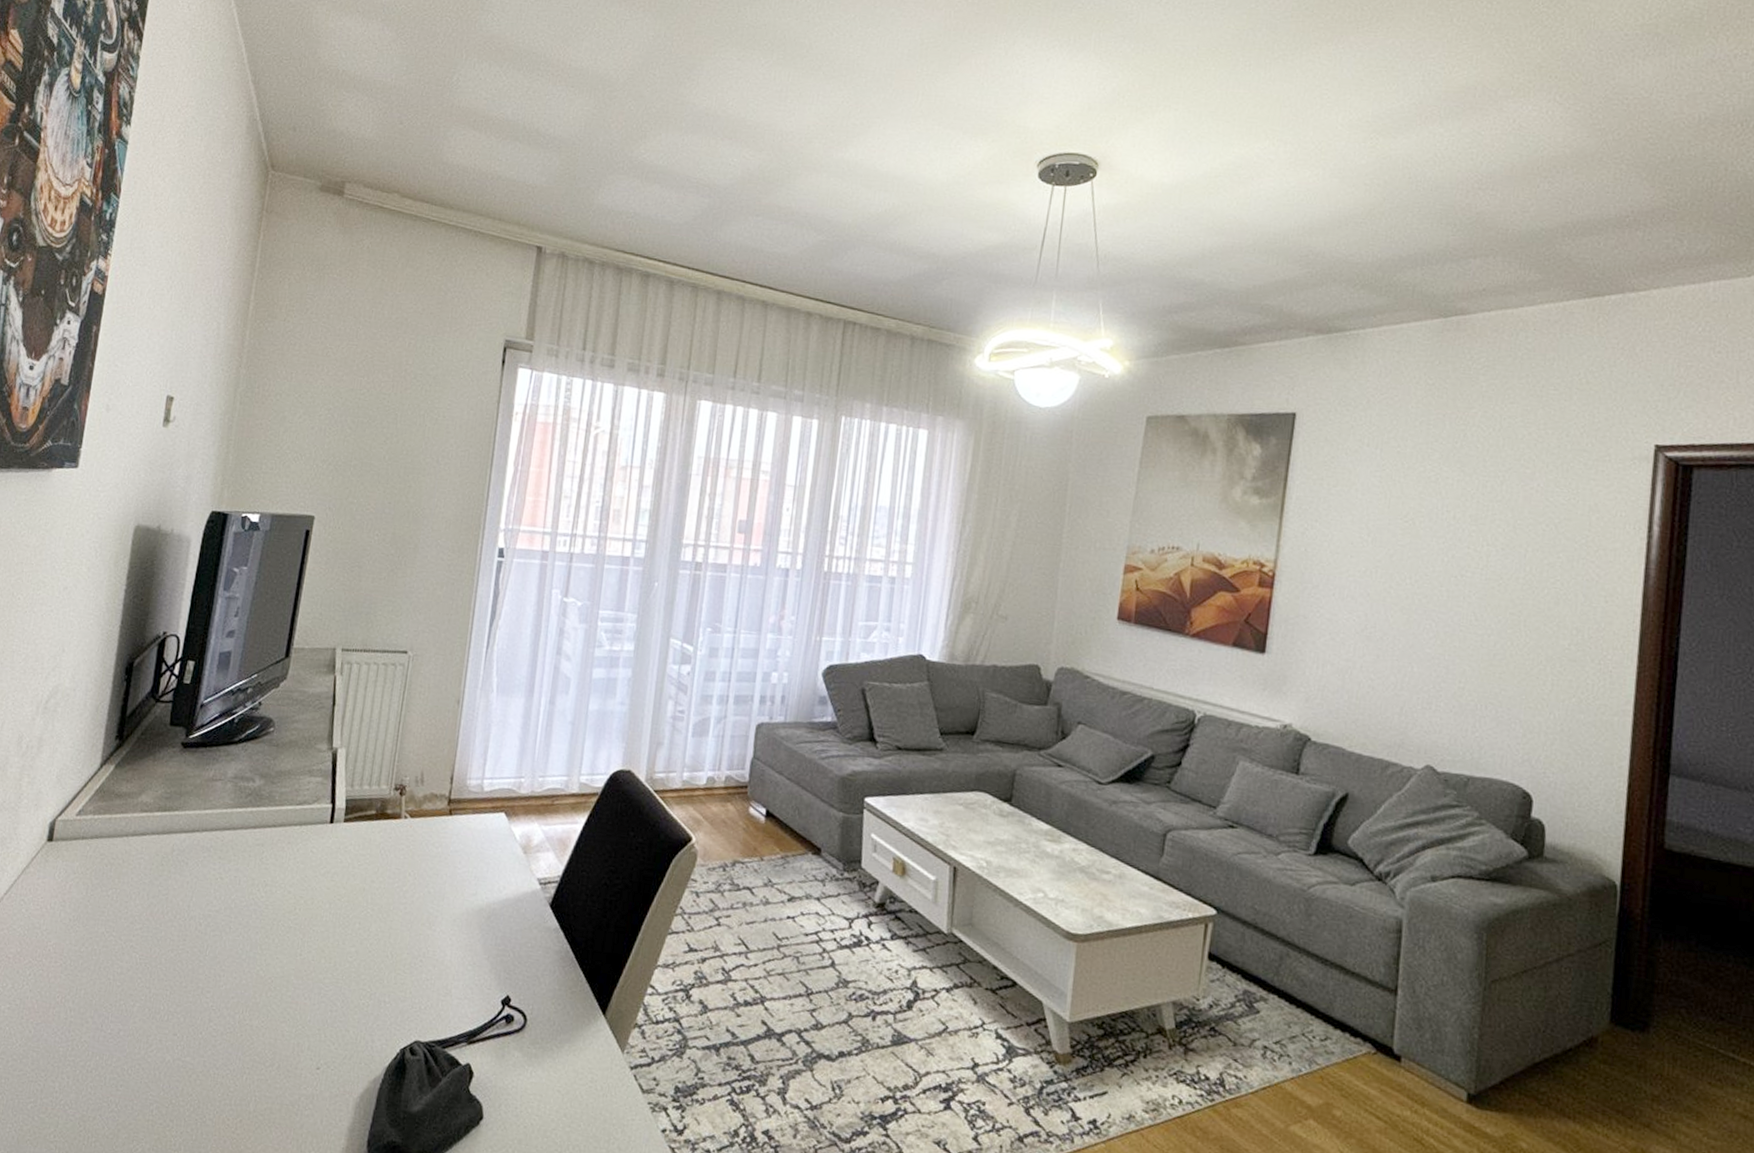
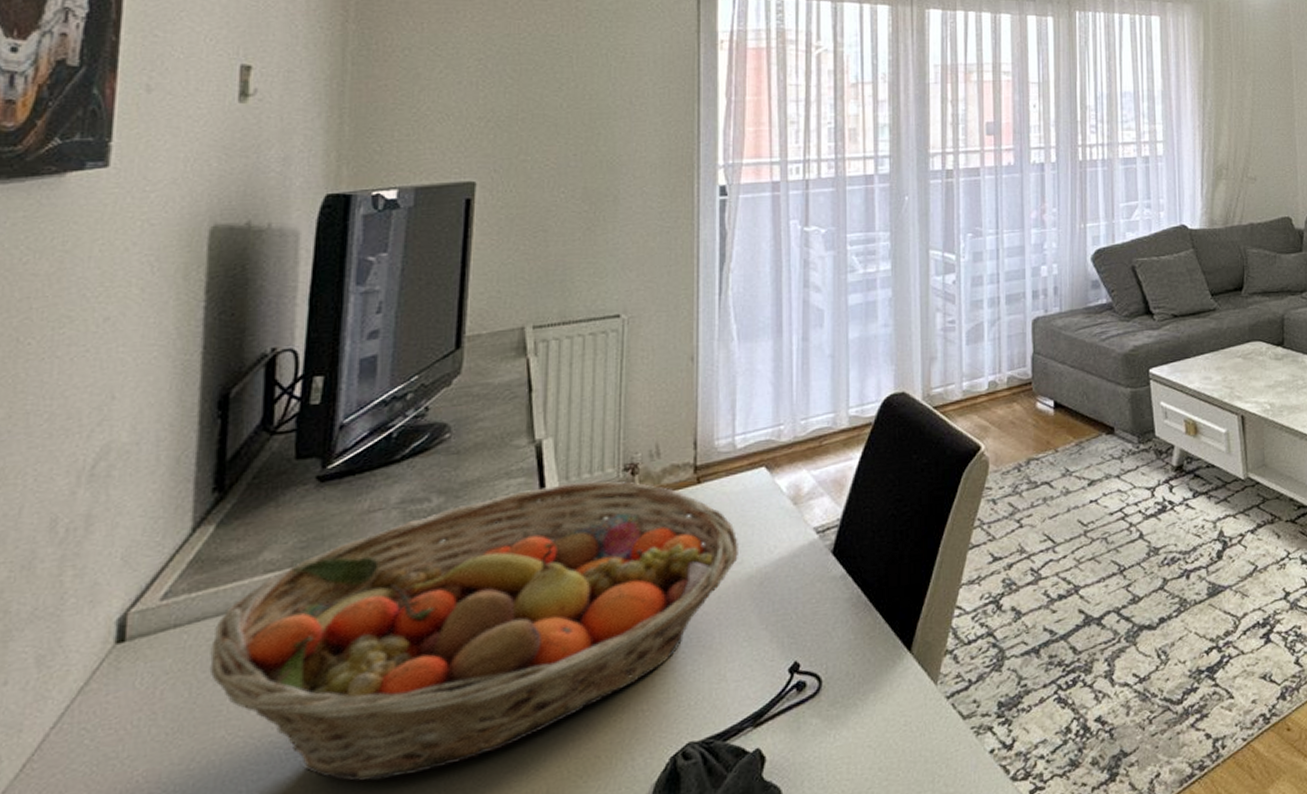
fruit basket: none [100,788,476,1003] -> present [209,481,740,782]

